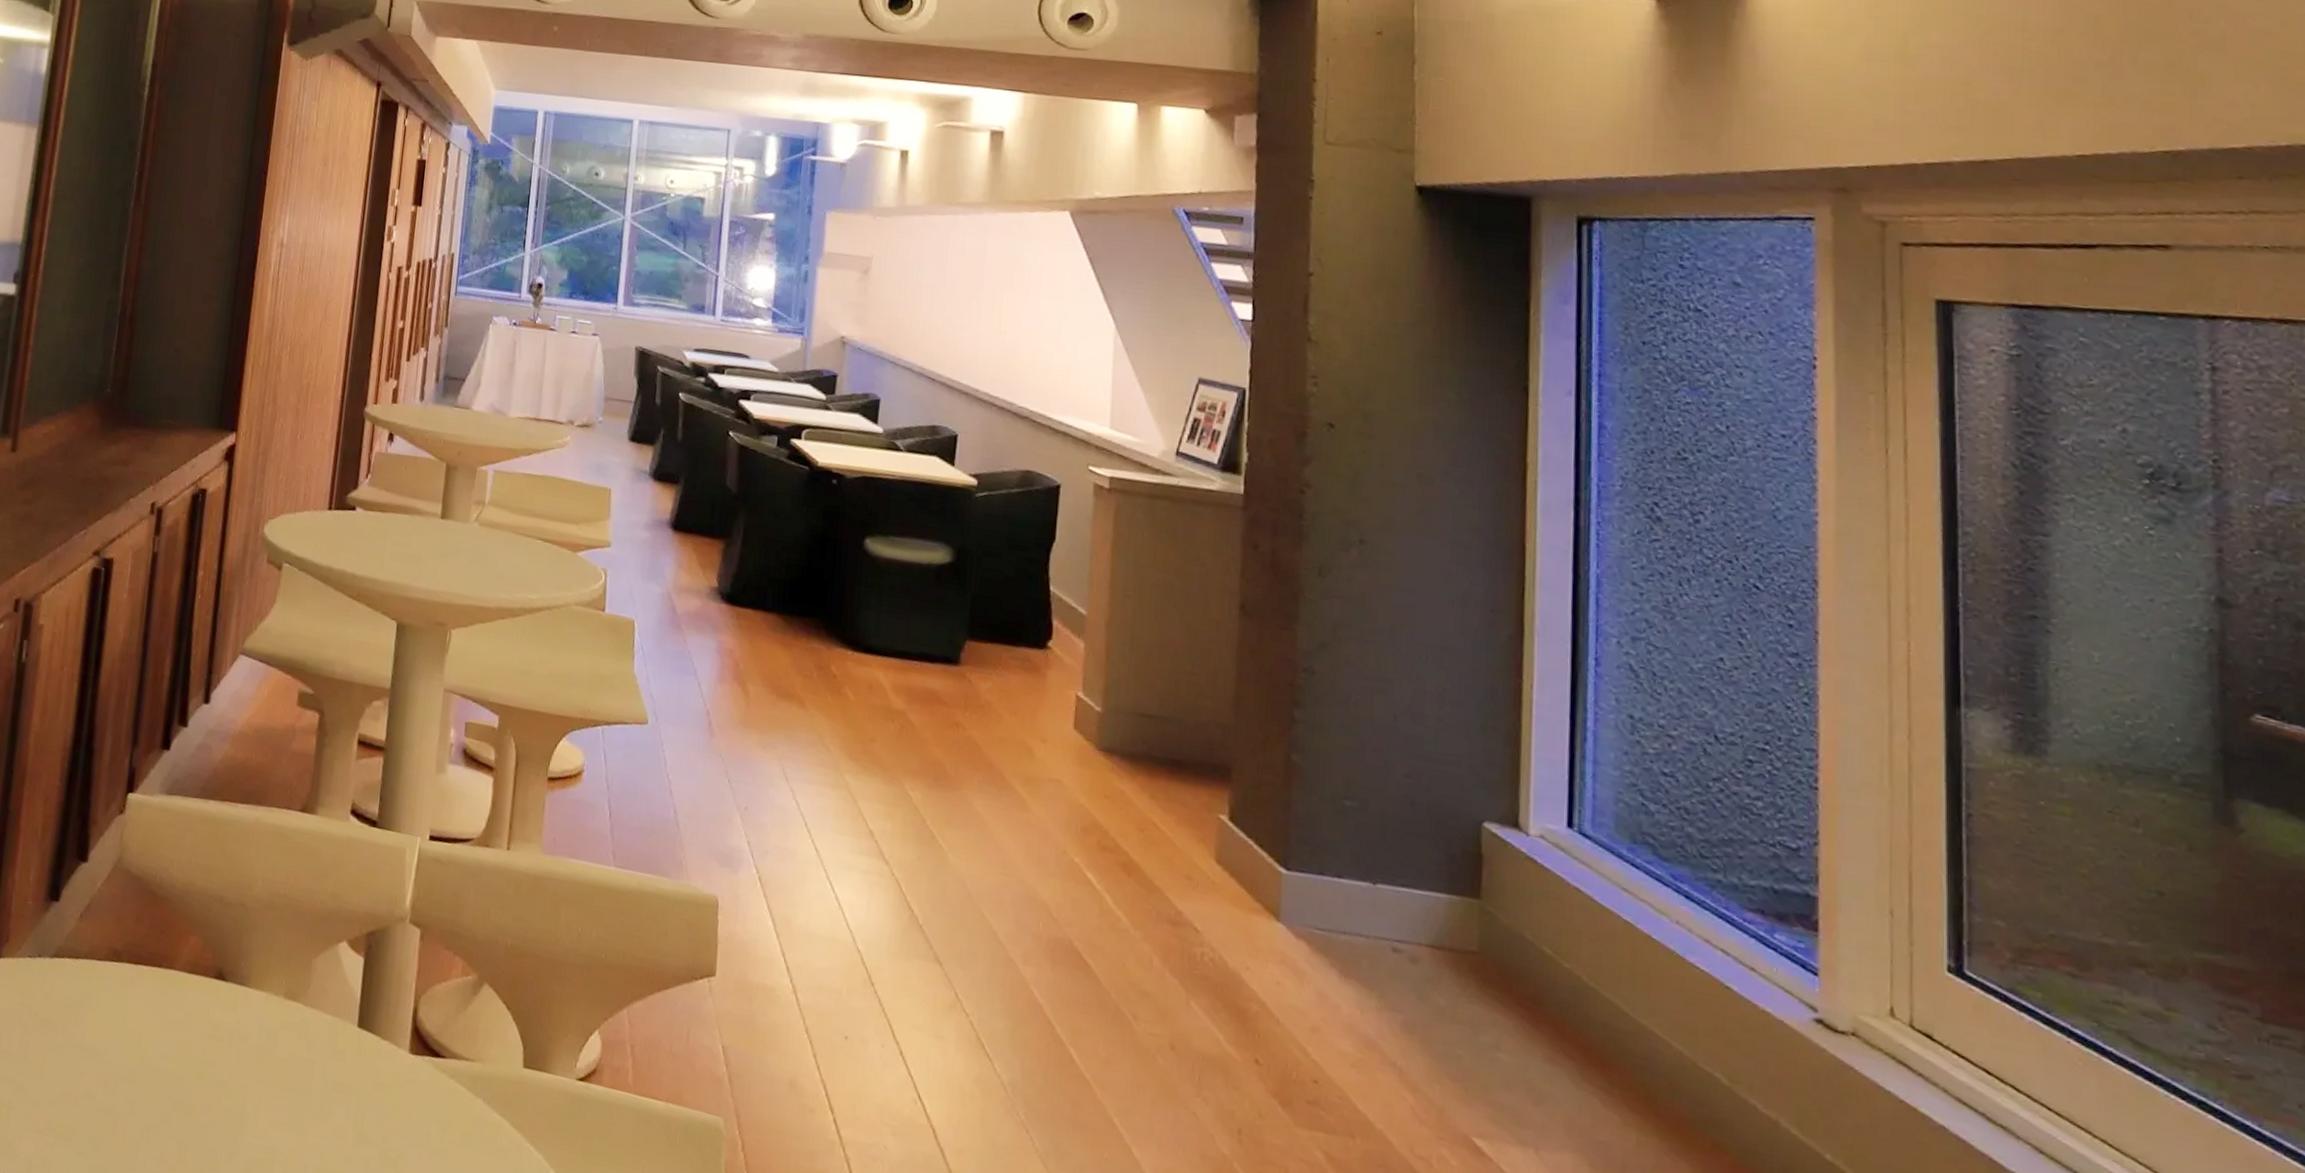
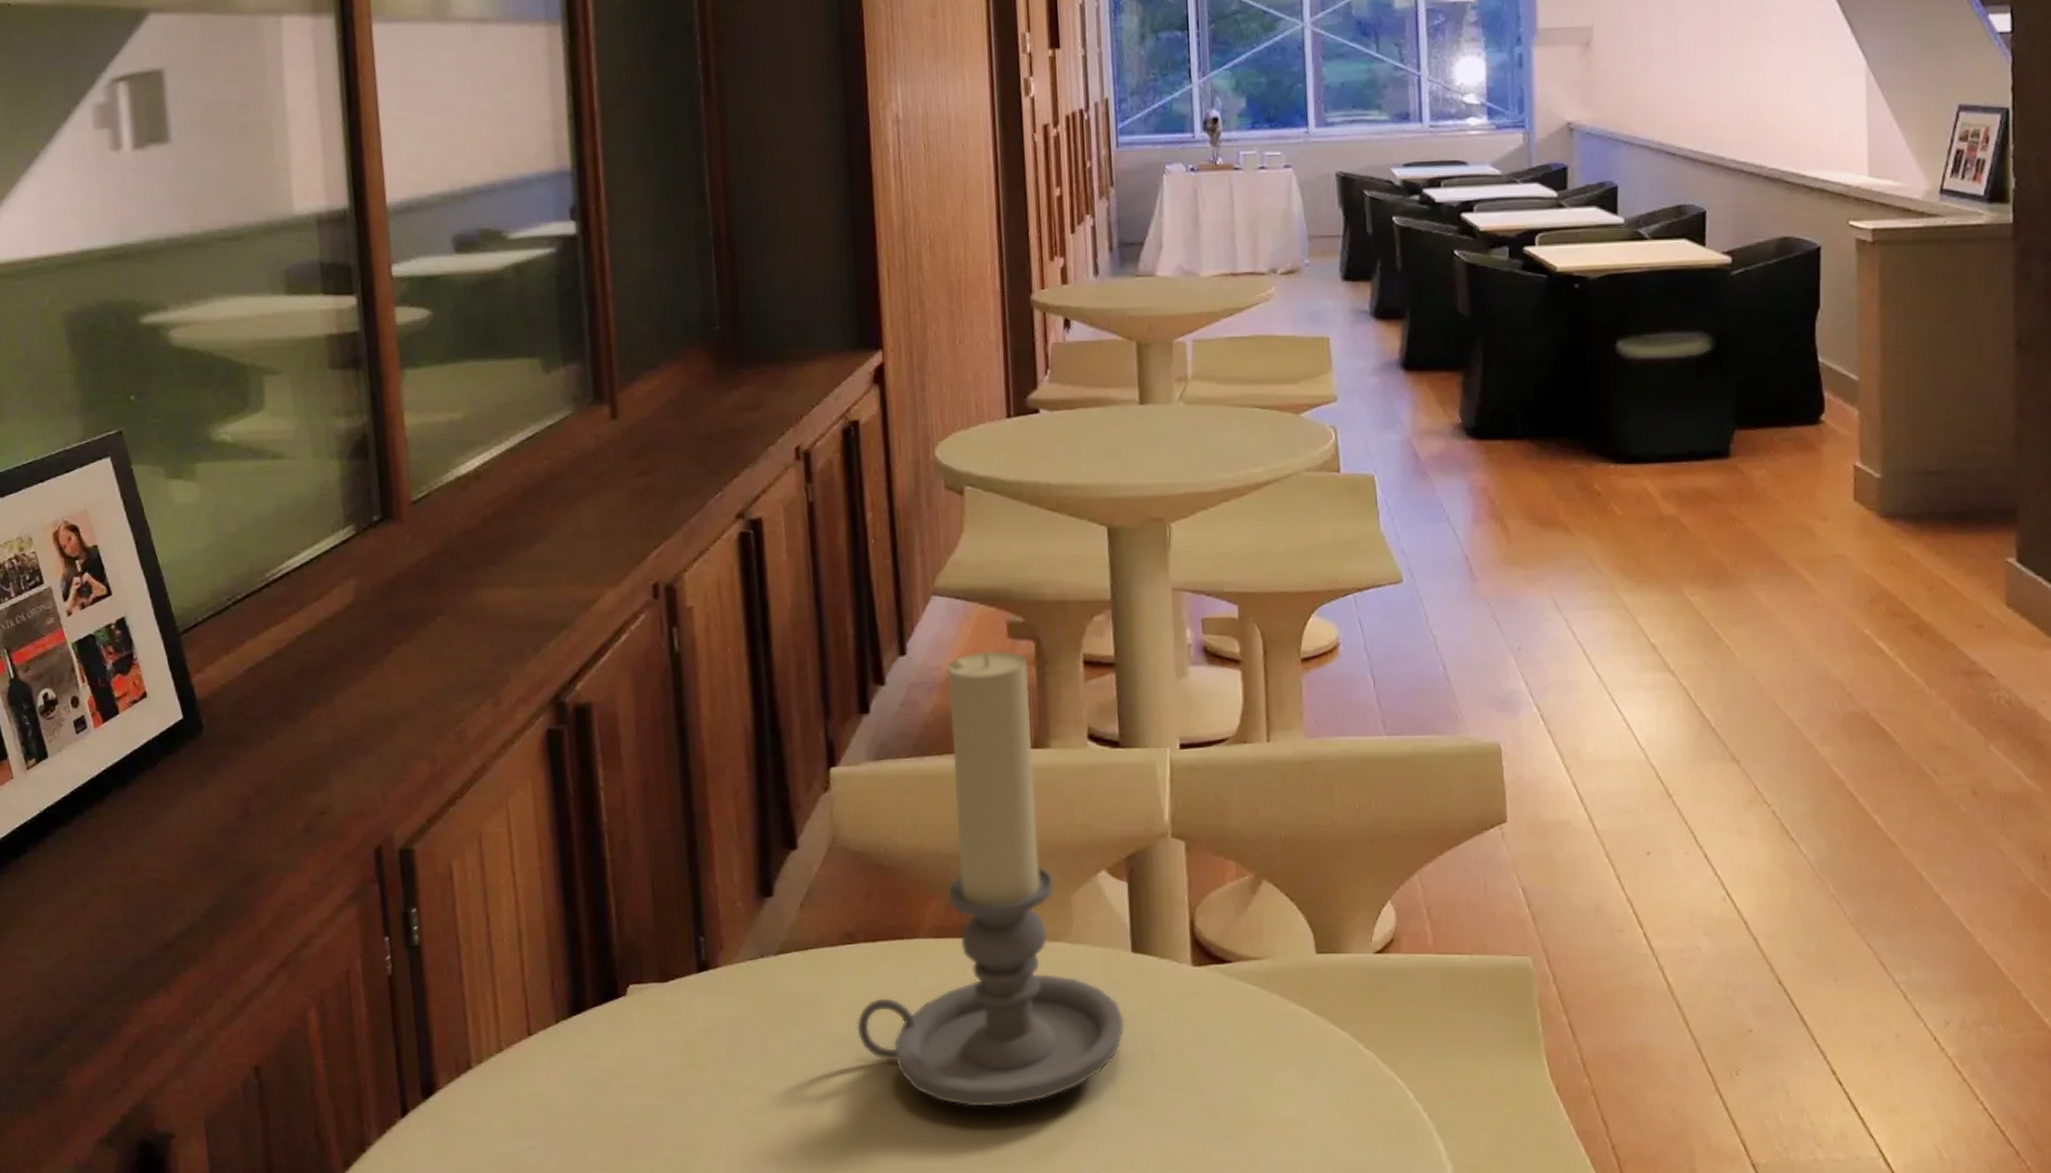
candle holder: none [107,713,341,1156] -> present [857,651,1125,1107]

